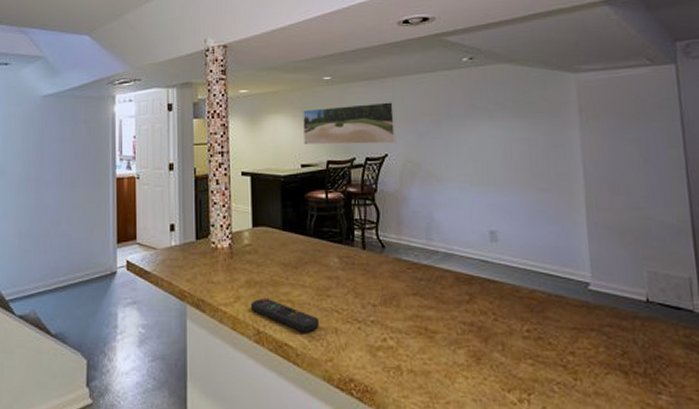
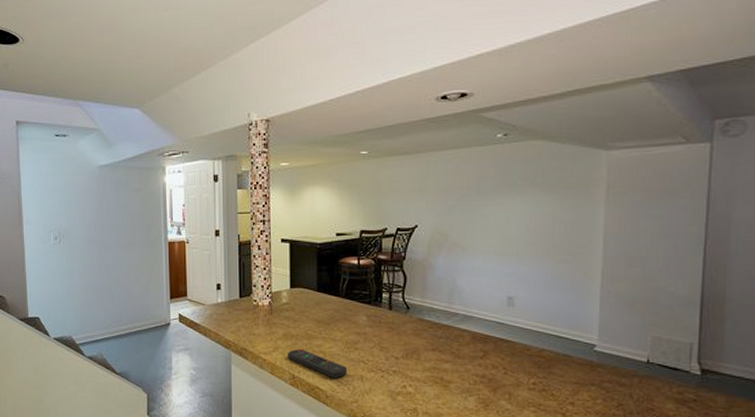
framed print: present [303,102,397,145] -> none [340,176,427,216]

